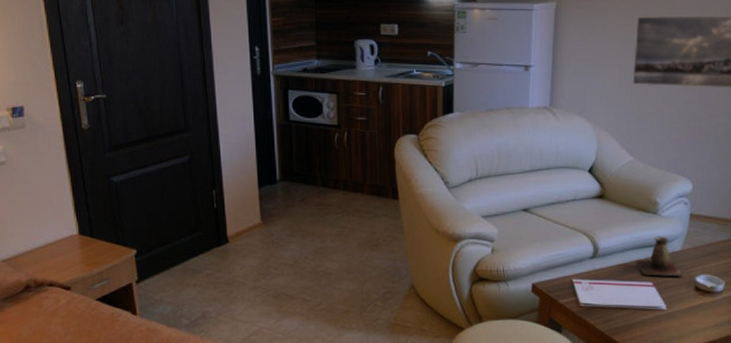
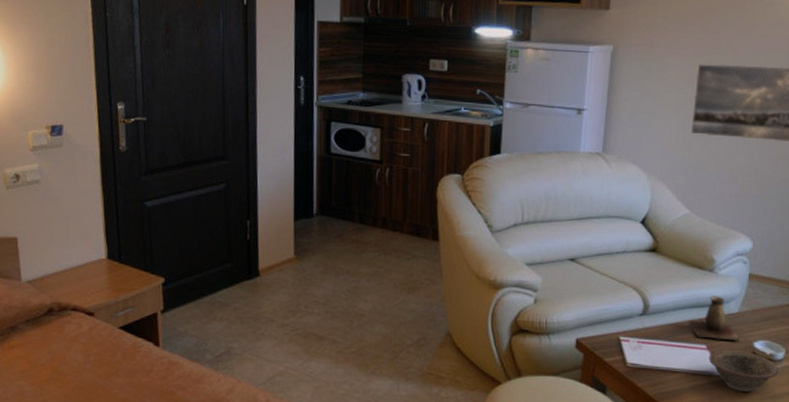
decorative bowl: none [655,284,719,323] -> present [708,349,779,392]

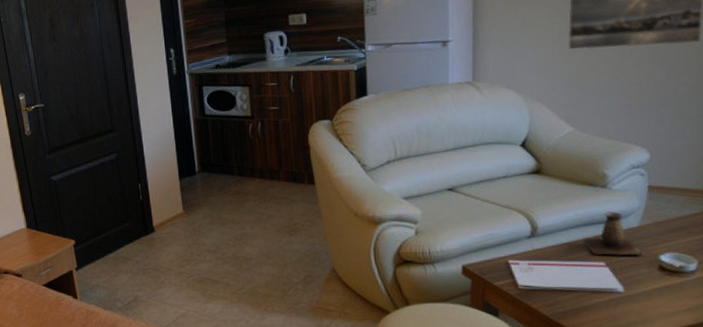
decorative bowl: present [708,349,779,392] -> none [609,264,692,306]

